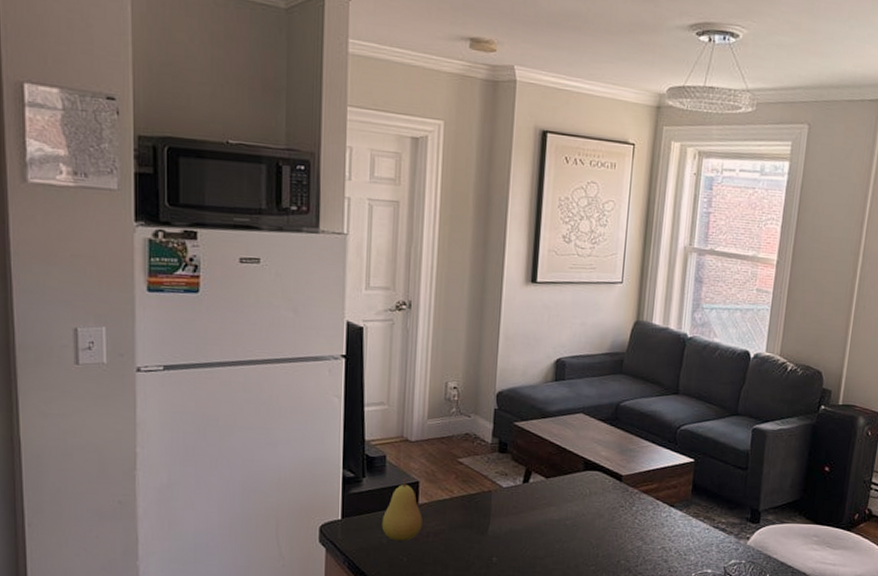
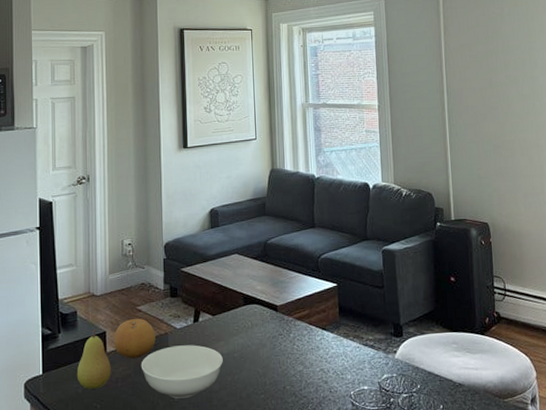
fruit: none [428,471,477,514] -> present [114,319,155,358]
bowl: none [457,505,553,561] -> present [141,345,223,399]

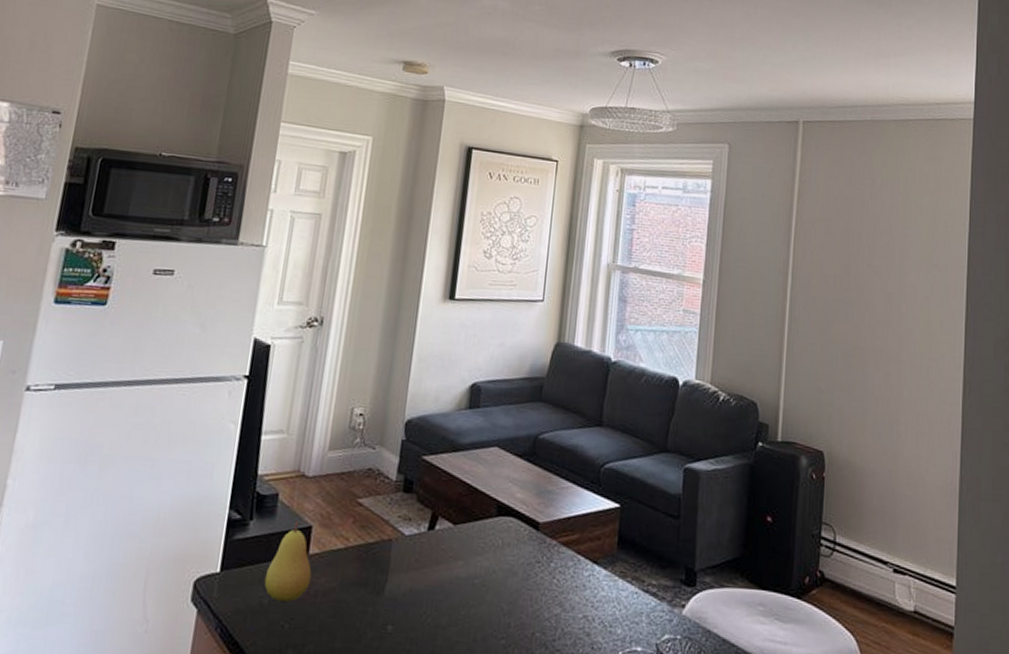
fruit: present [114,319,155,358] -> none [320,514,376,568]
bowl: present [141,345,223,399] -> none [350,557,459,631]

